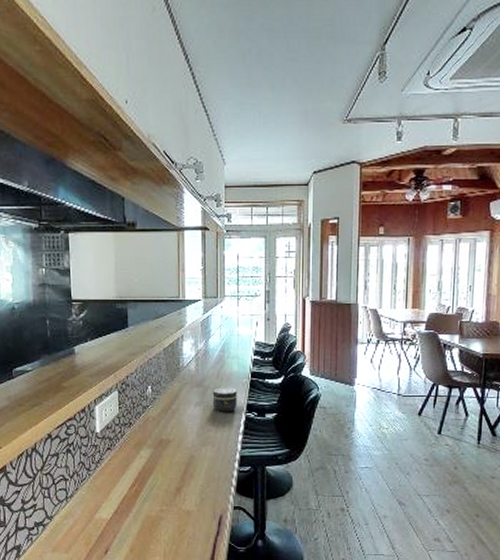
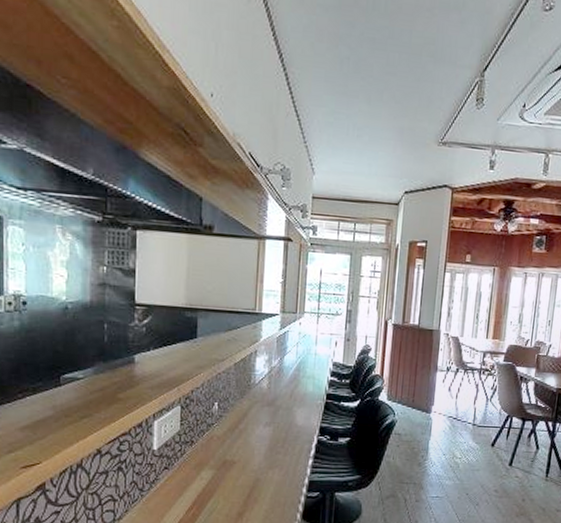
jar: present [212,387,237,412] -> none [283,408,311,434]

